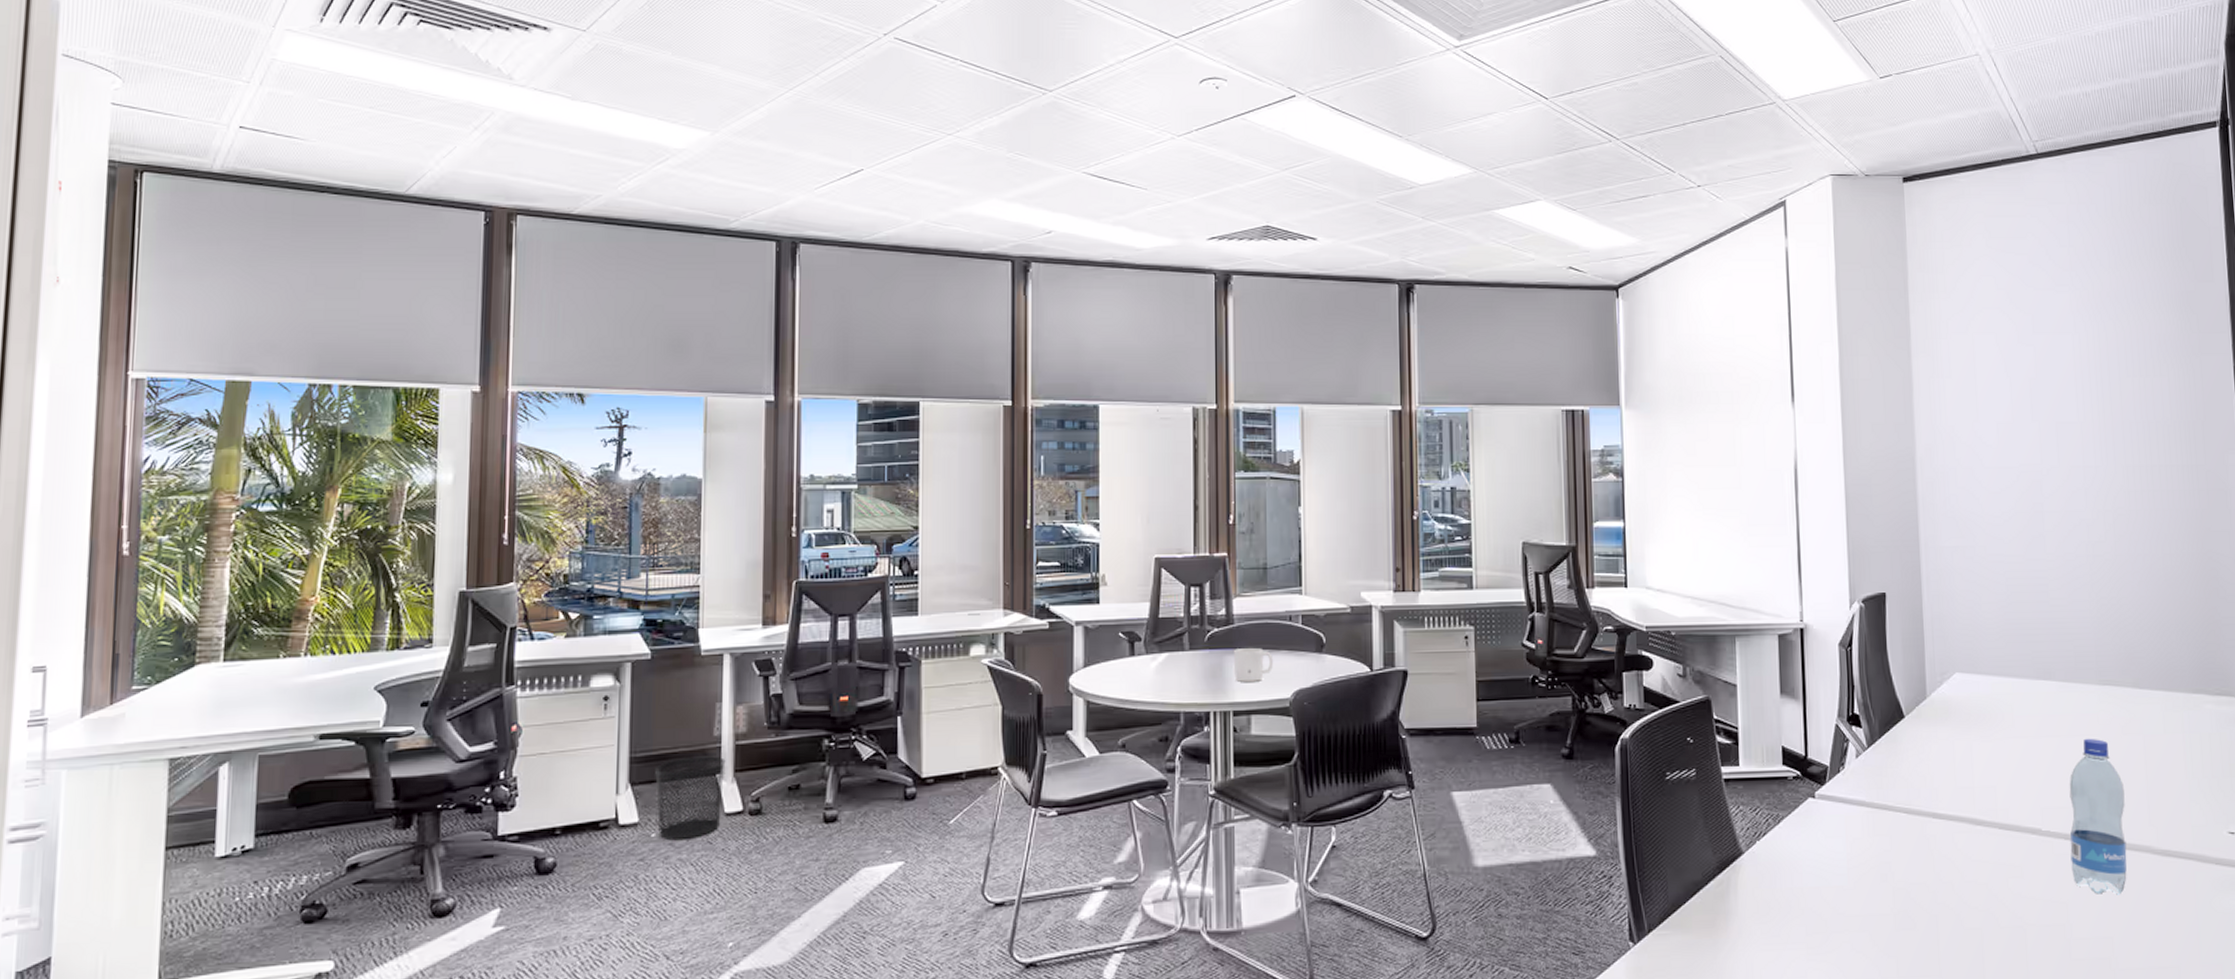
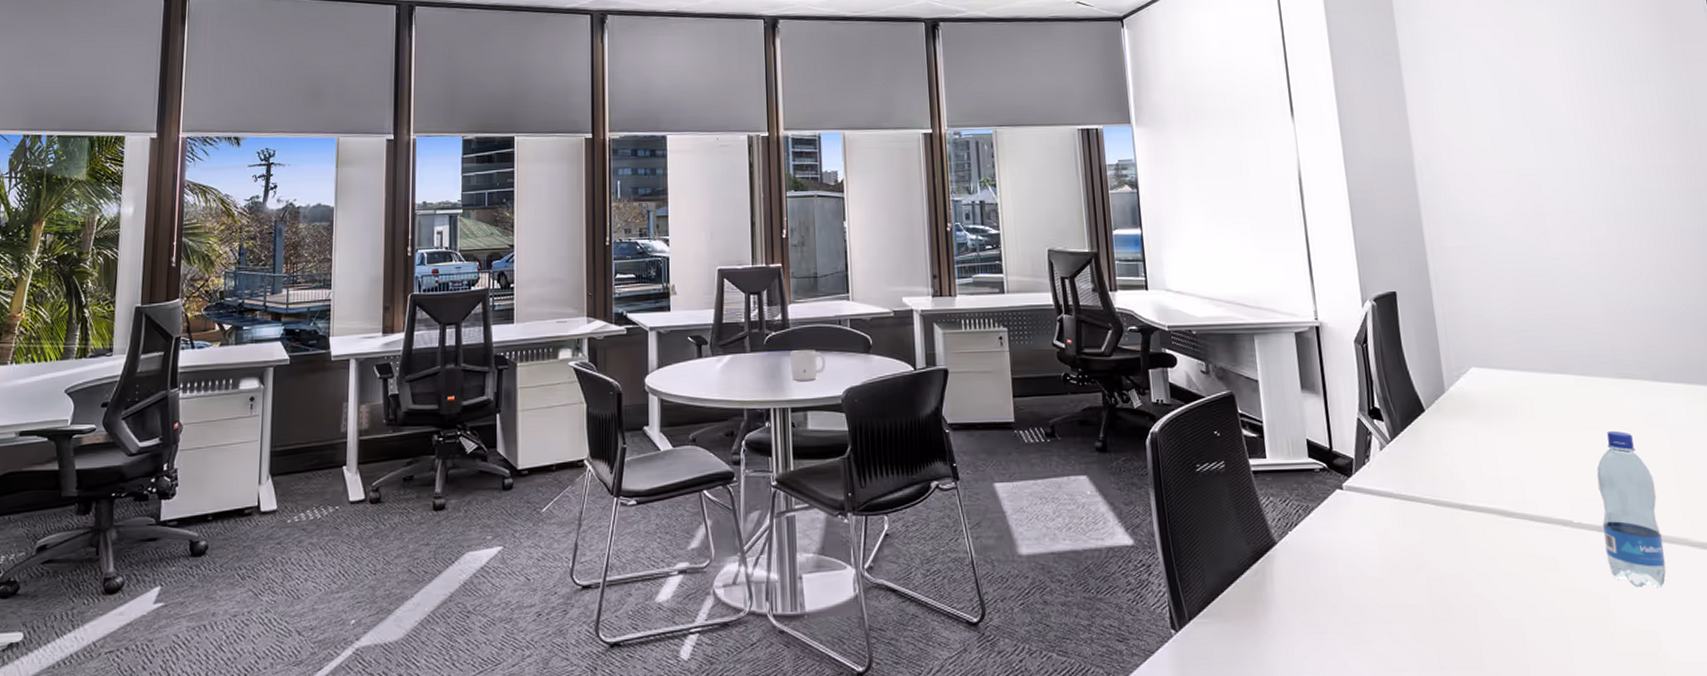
waste bin: present [655,756,726,839] -> none [291,450,351,525]

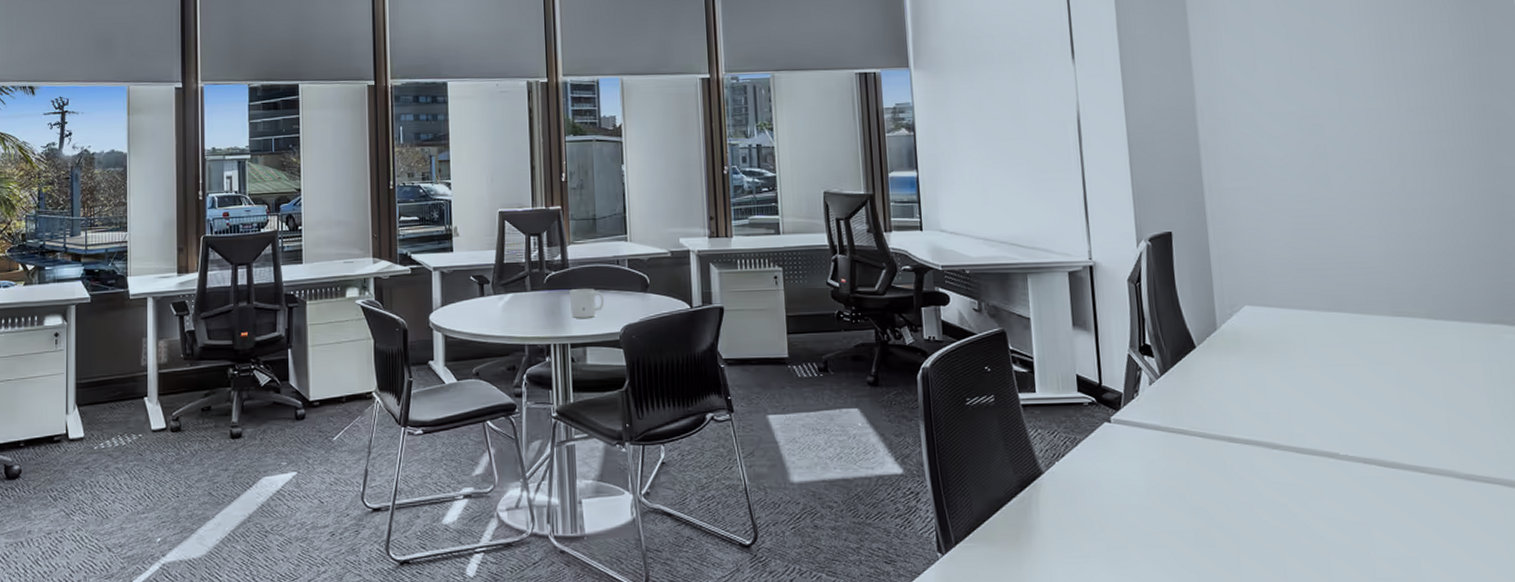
bottle: present [1596,430,1666,588] -> none [1365,367,1431,517]

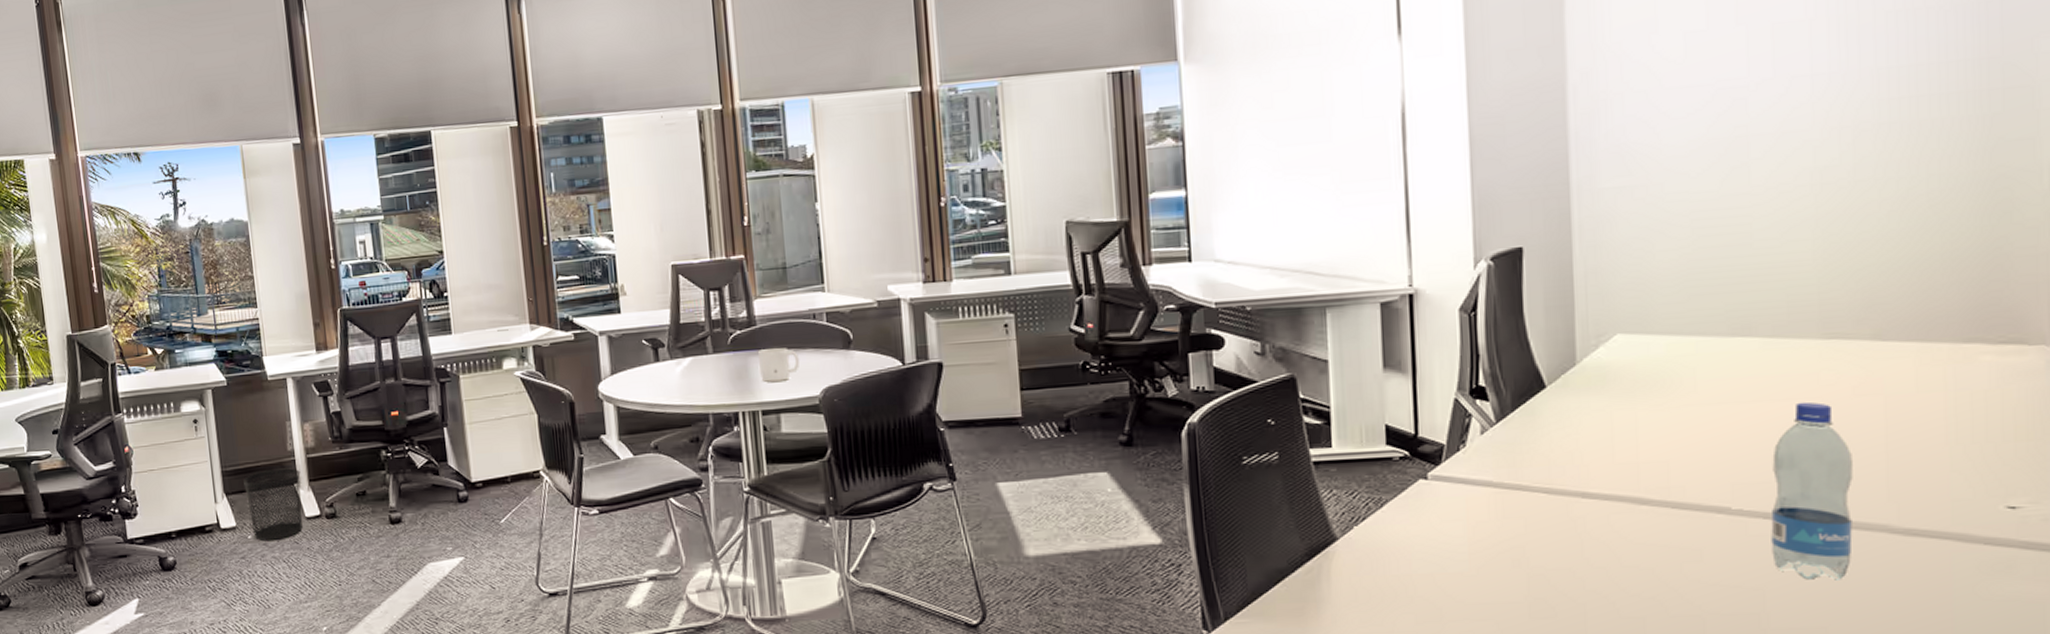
waste bin: none [96,382,151,451] -> present [243,468,303,540]
bottle: none [1365,367,1431,517] -> present [1771,402,1853,580]

